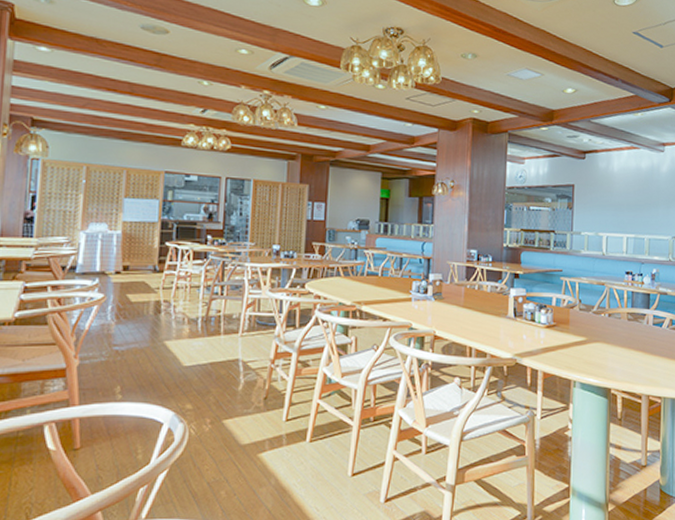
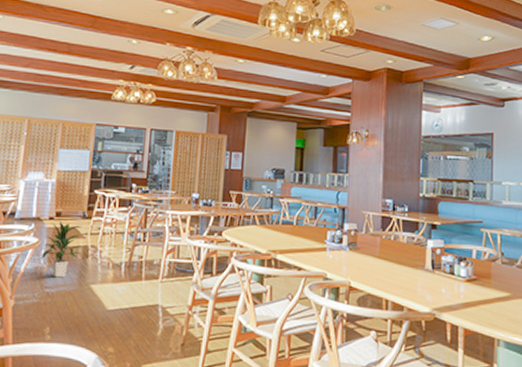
indoor plant: none [108,276,158,335] -> present [41,221,86,278]

